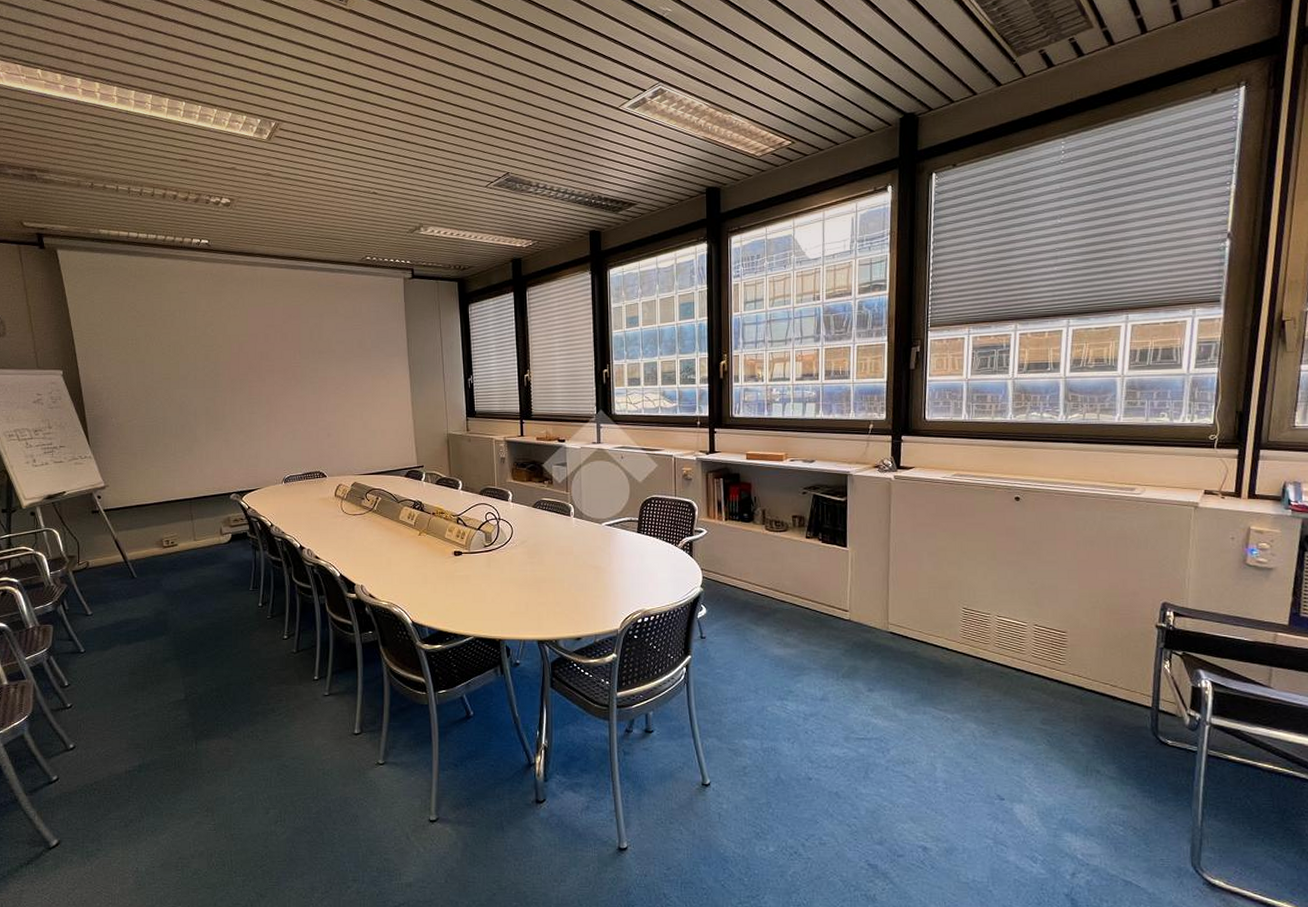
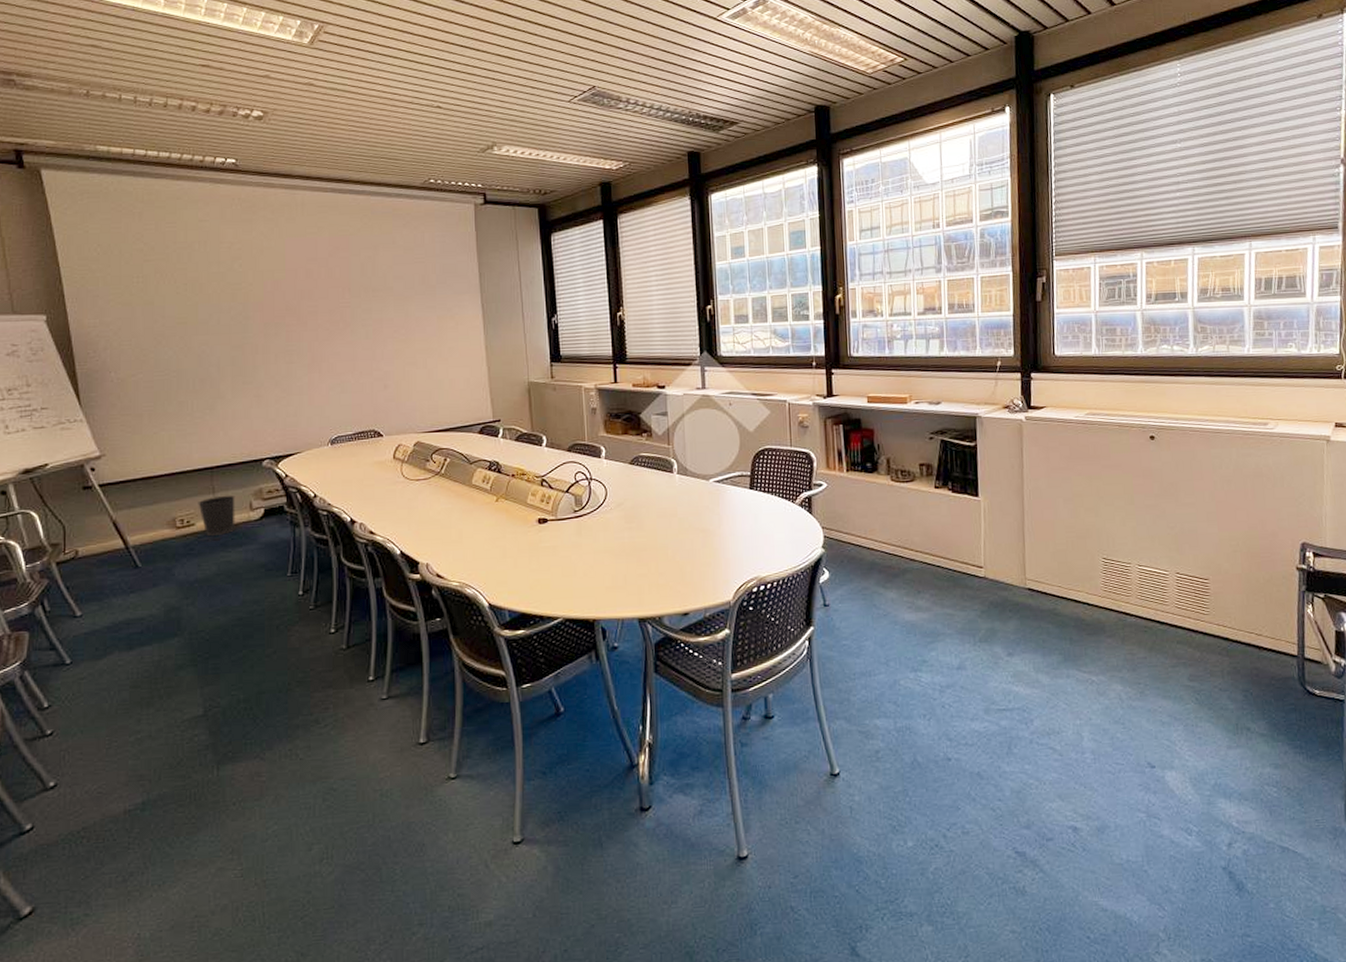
wastebasket: none [180,522,209,555] -> present [198,495,235,537]

